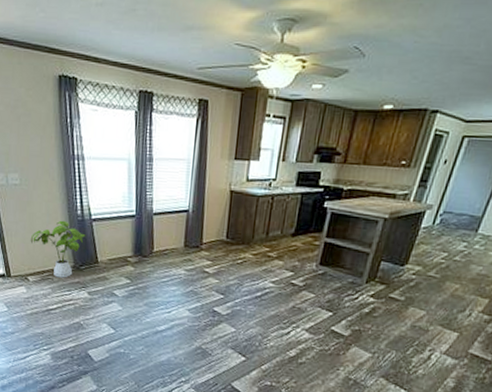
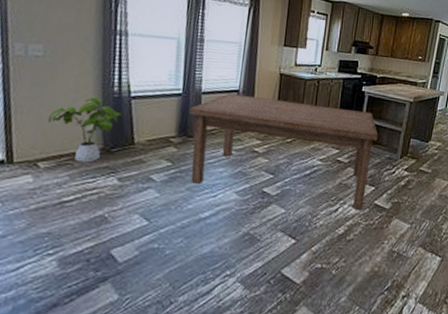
dining table: none [142,213,341,334] -> present [188,93,378,210]

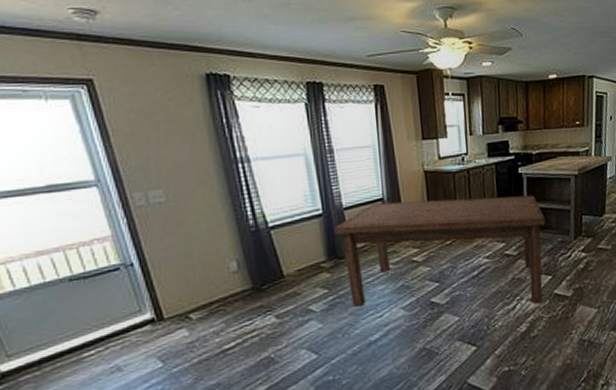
house plant: present [47,97,123,163] -> none [188,235,265,307]

